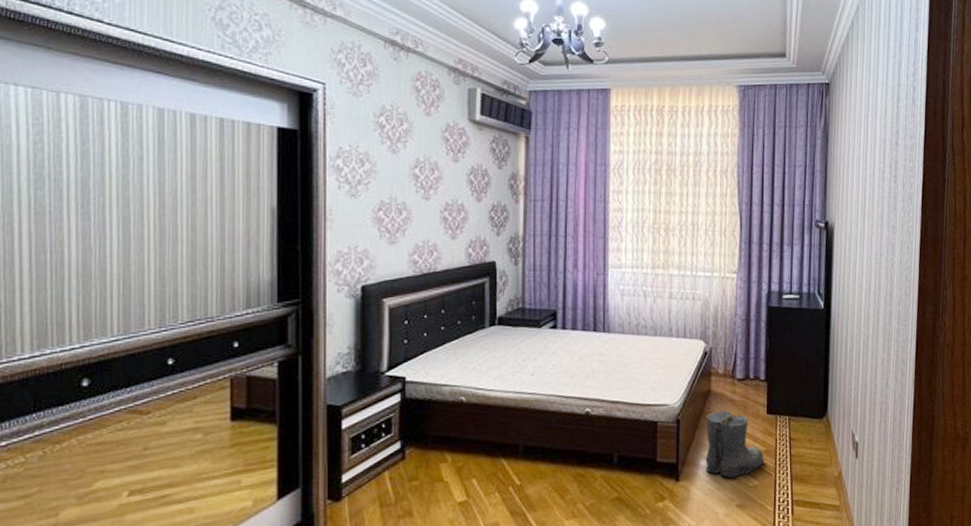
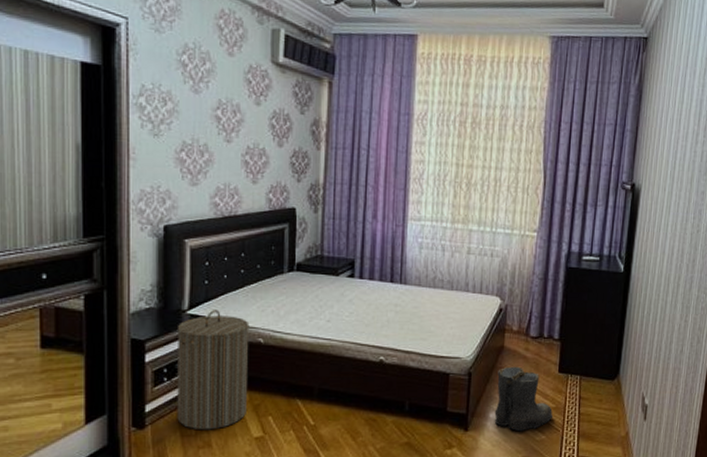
laundry hamper: none [376,369,451,499] -> present [177,310,250,430]

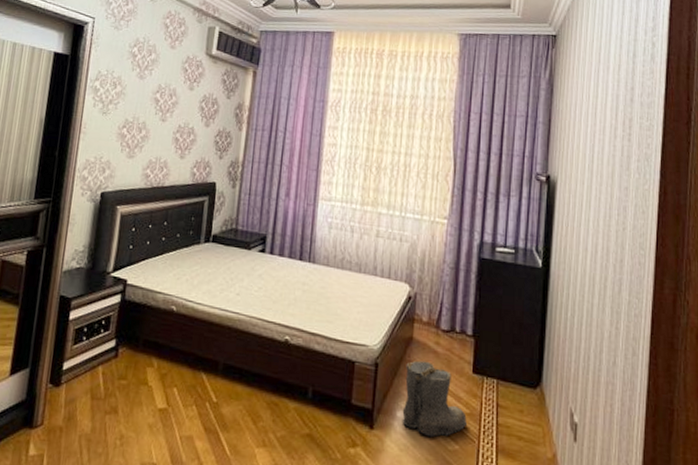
laundry hamper: present [177,310,250,430] -> none [90,274,165,396]

